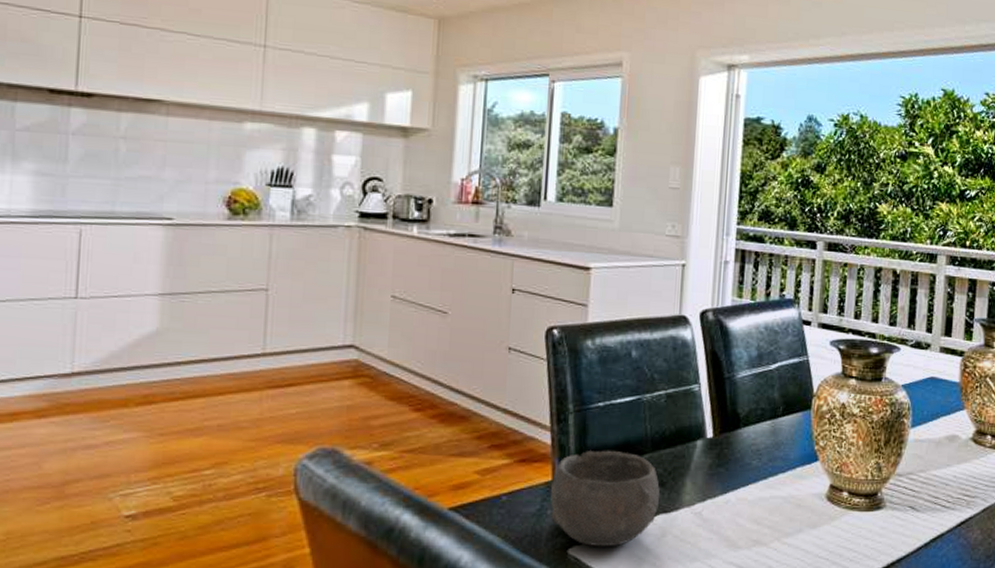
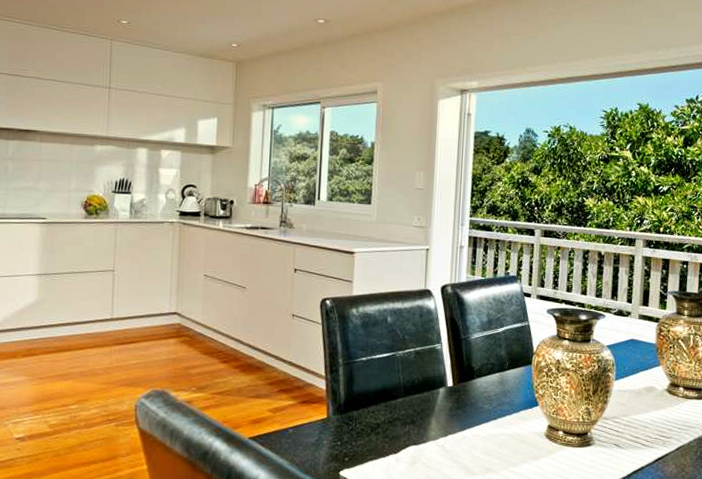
bowl: present [551,450,661,547] -> none [326,395,412,471]

